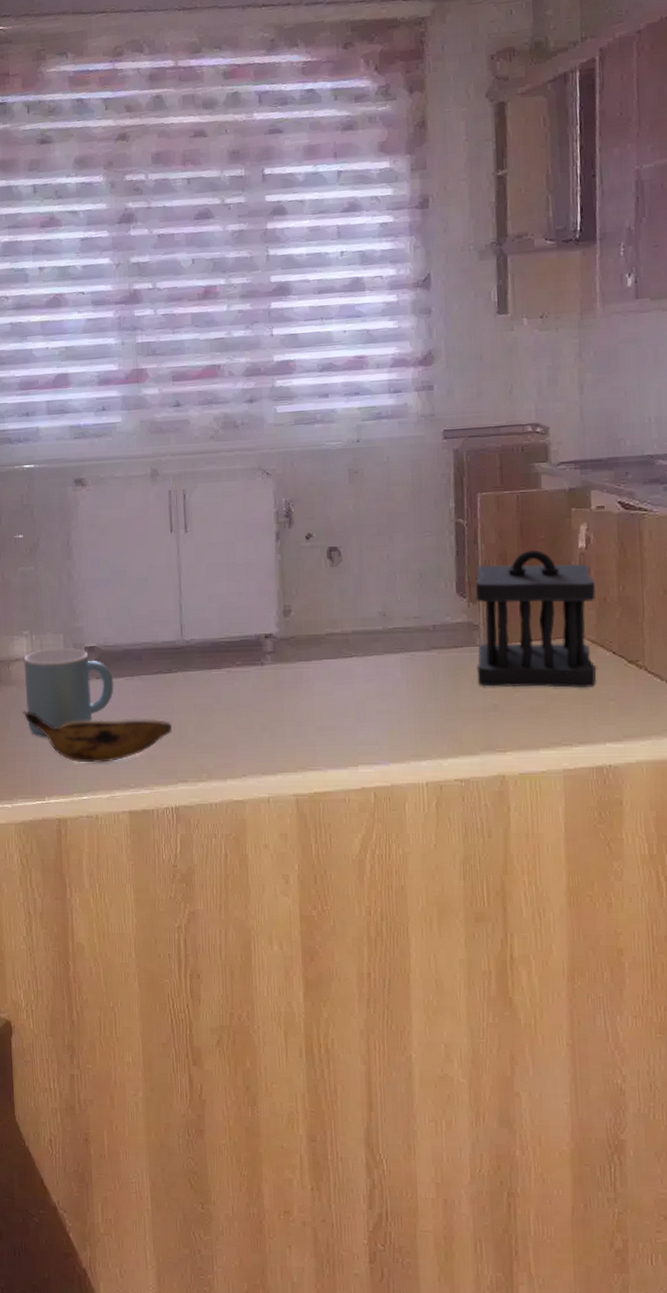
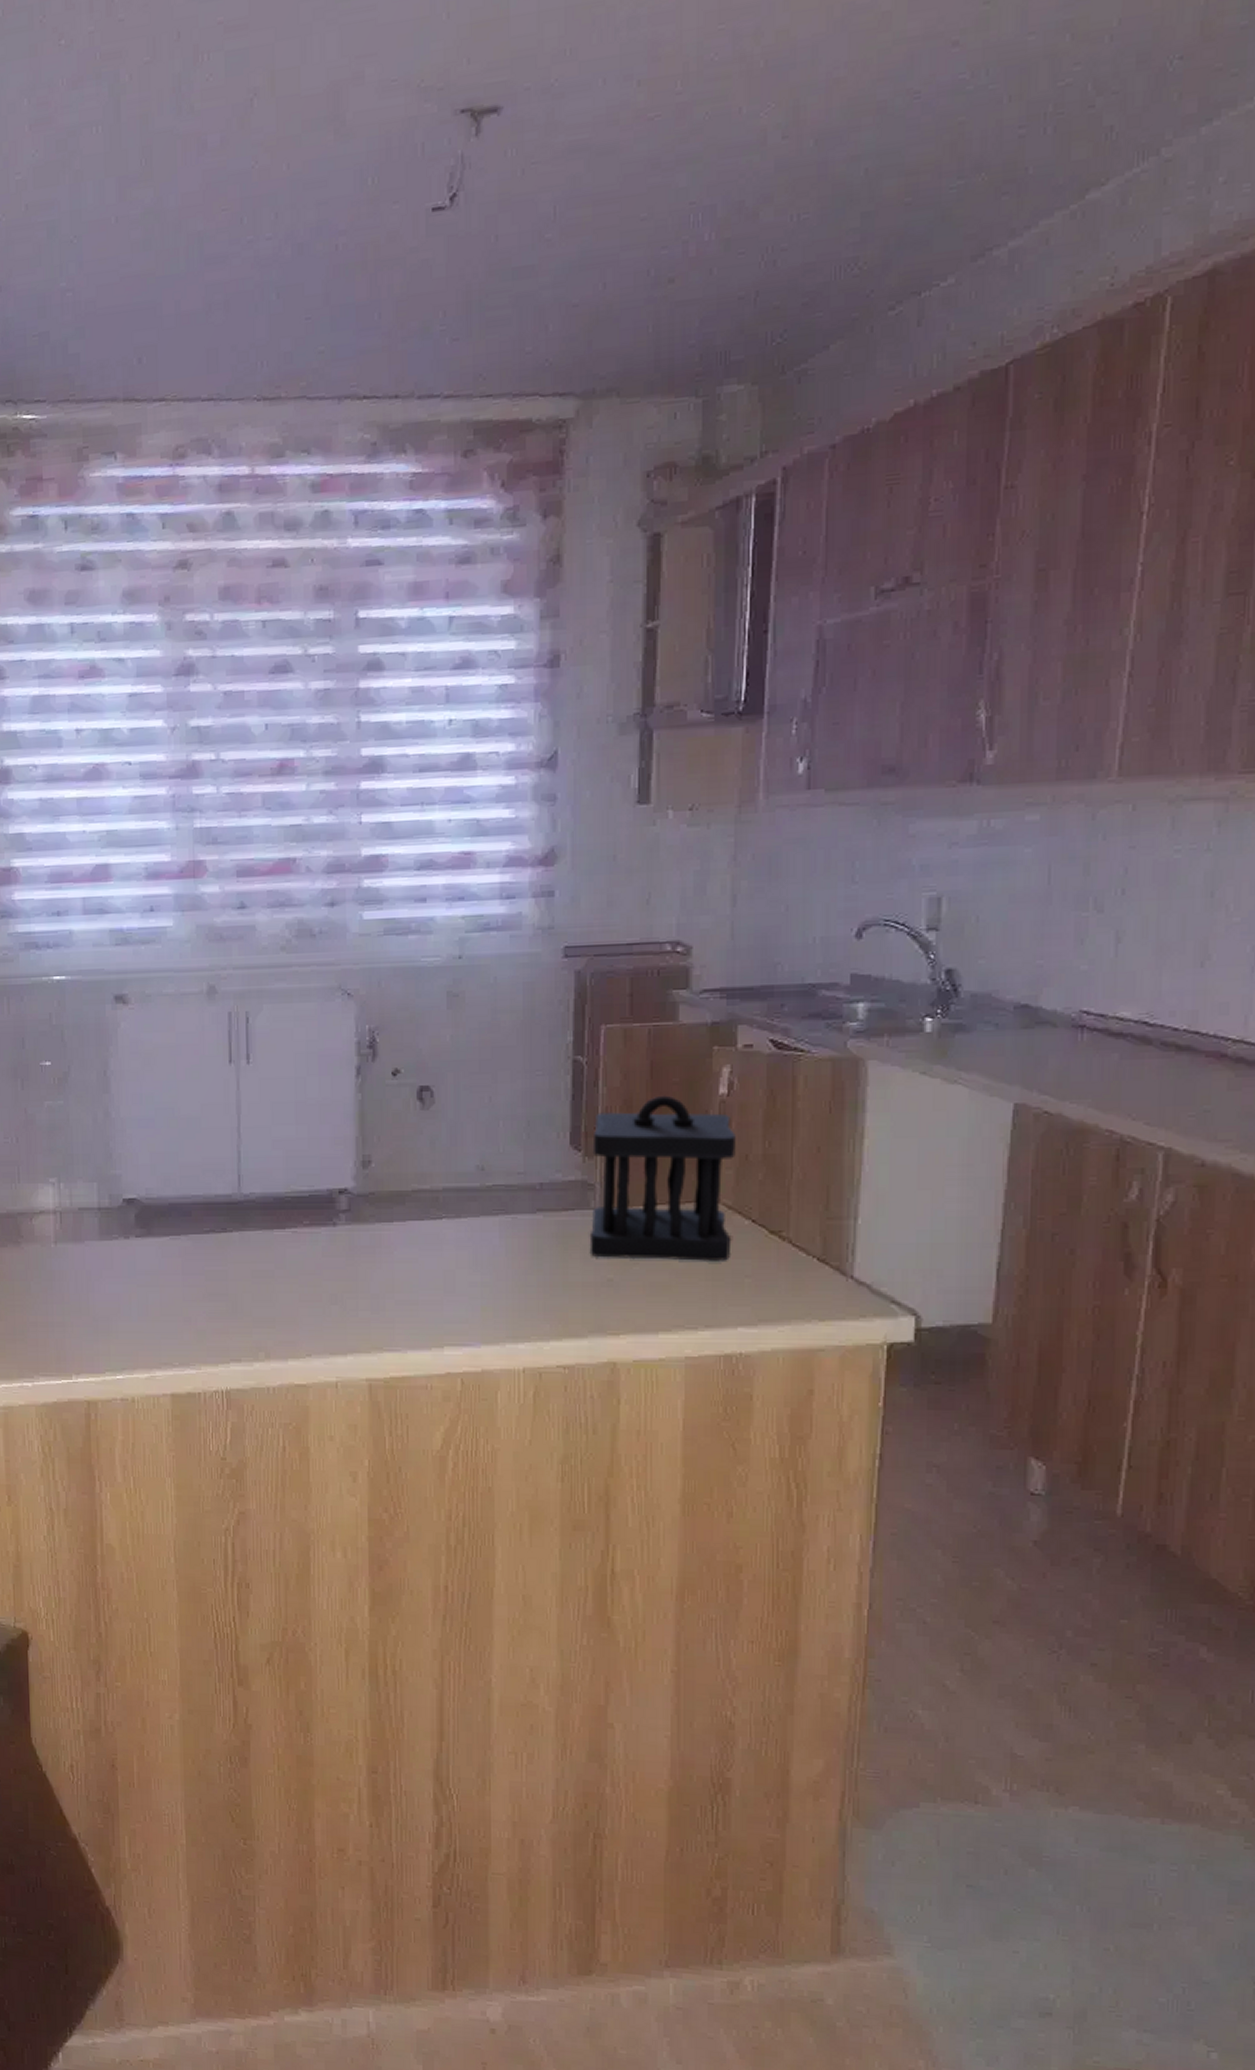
banana: present [22,711,172,763] -> none [47,1273,224,1337]
mug: present [23,648,114,738] -> none [49,1200,157,1306]

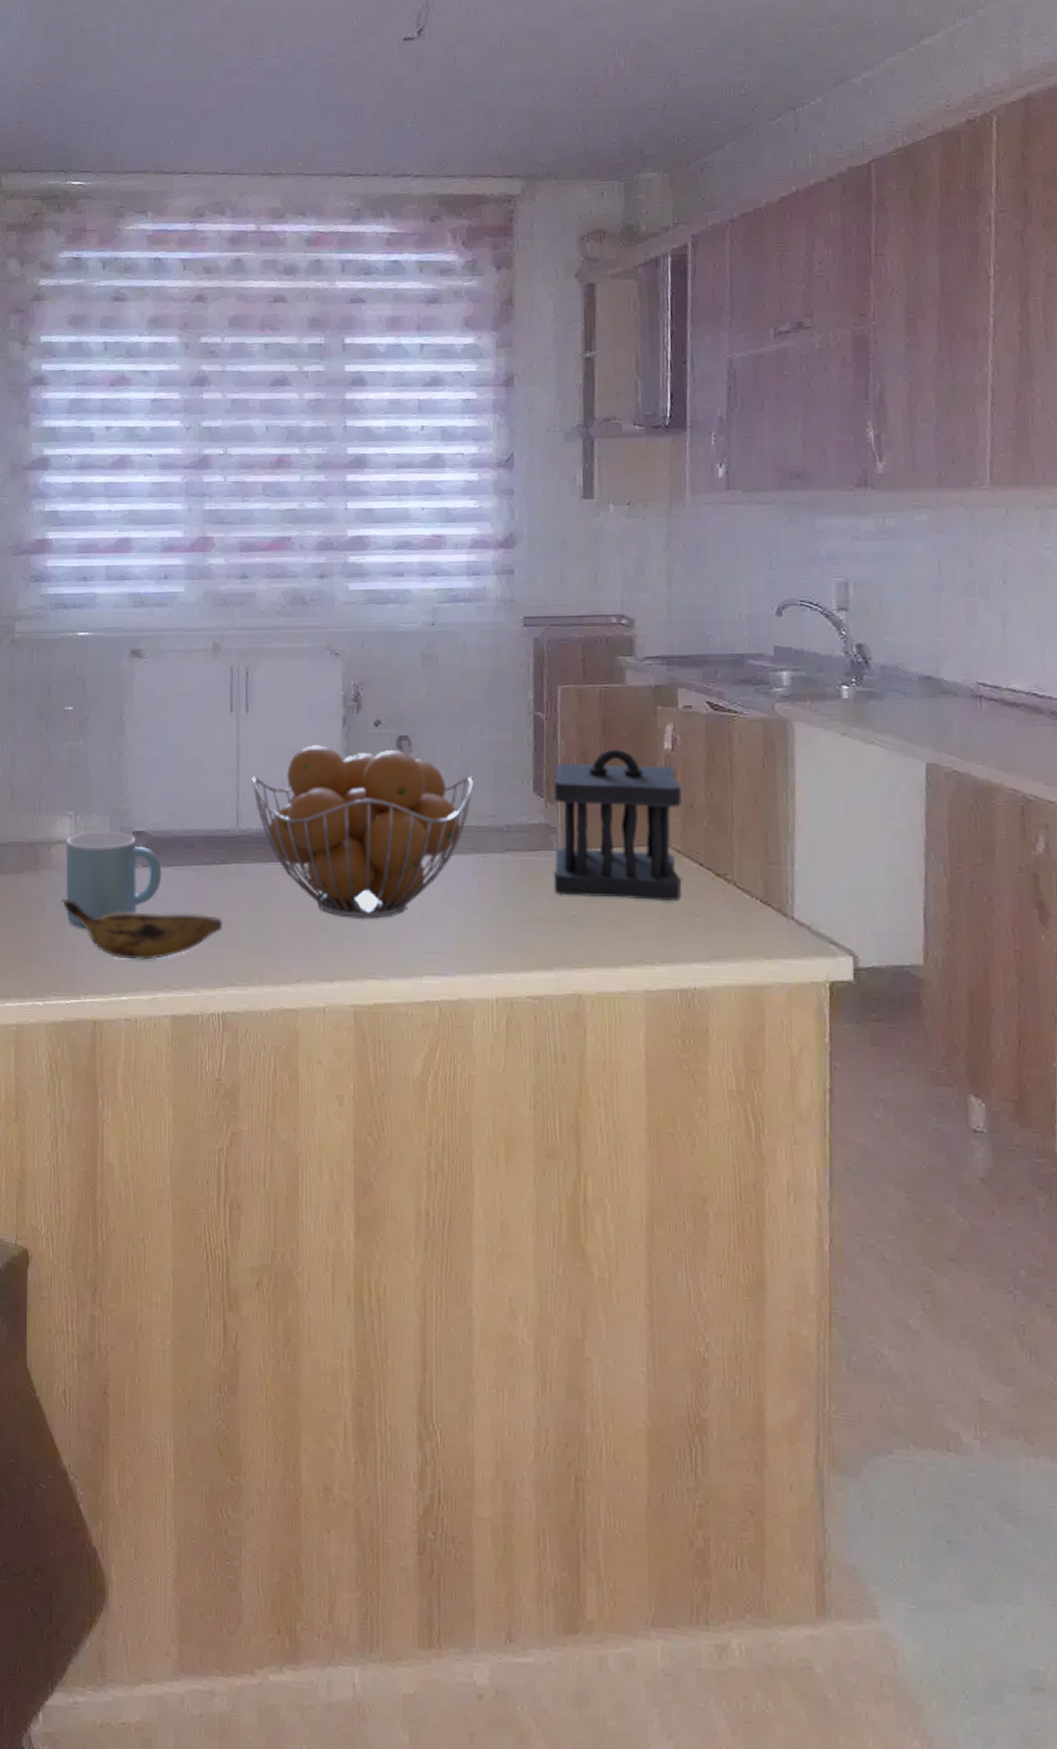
banana: none [47,1273,224,1337] -> present [61,898,222,960]
mug: none [49,1200,157,1306] -> present [65,832,162,930]
fruit basket: none [254,1099,503,1289] -> present [251,745,473,920]

